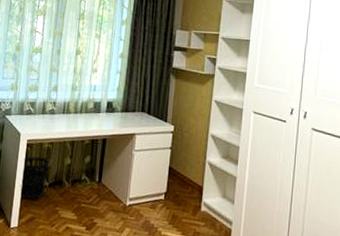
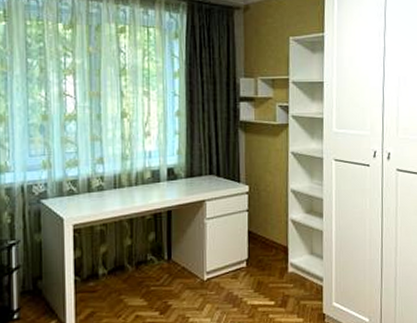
wastebasket: present [19,156,51,200] -> none [71,241,107,293]

